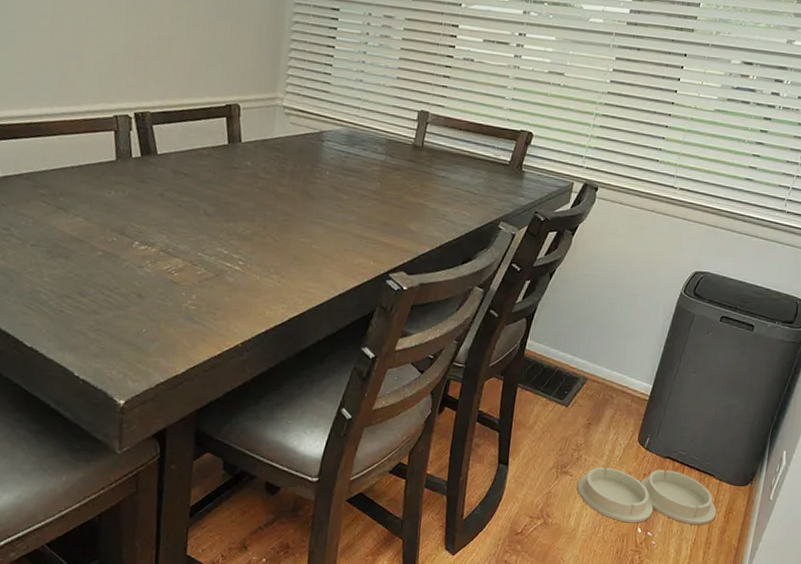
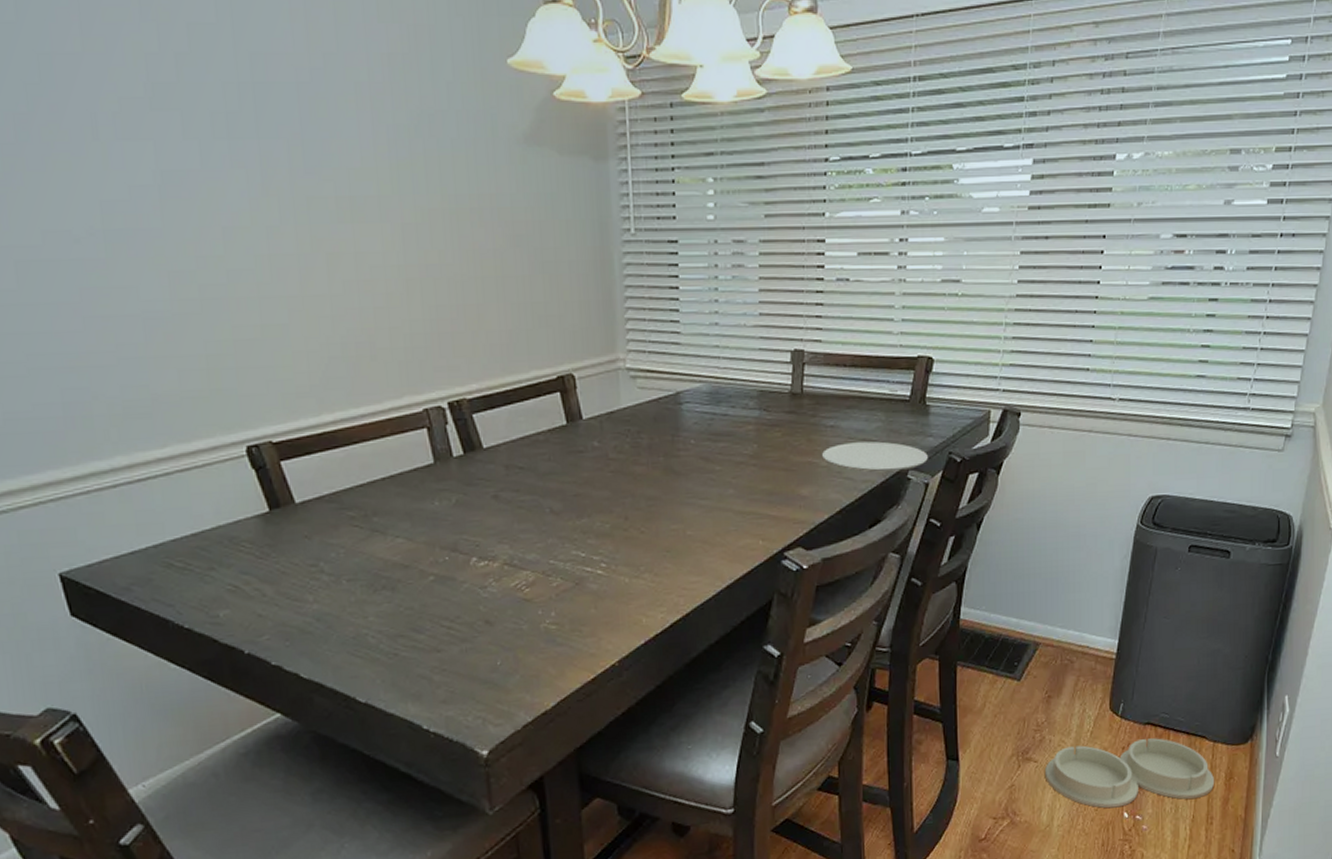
plate: none [432,192,518,222] -> present [822,441,928,473]

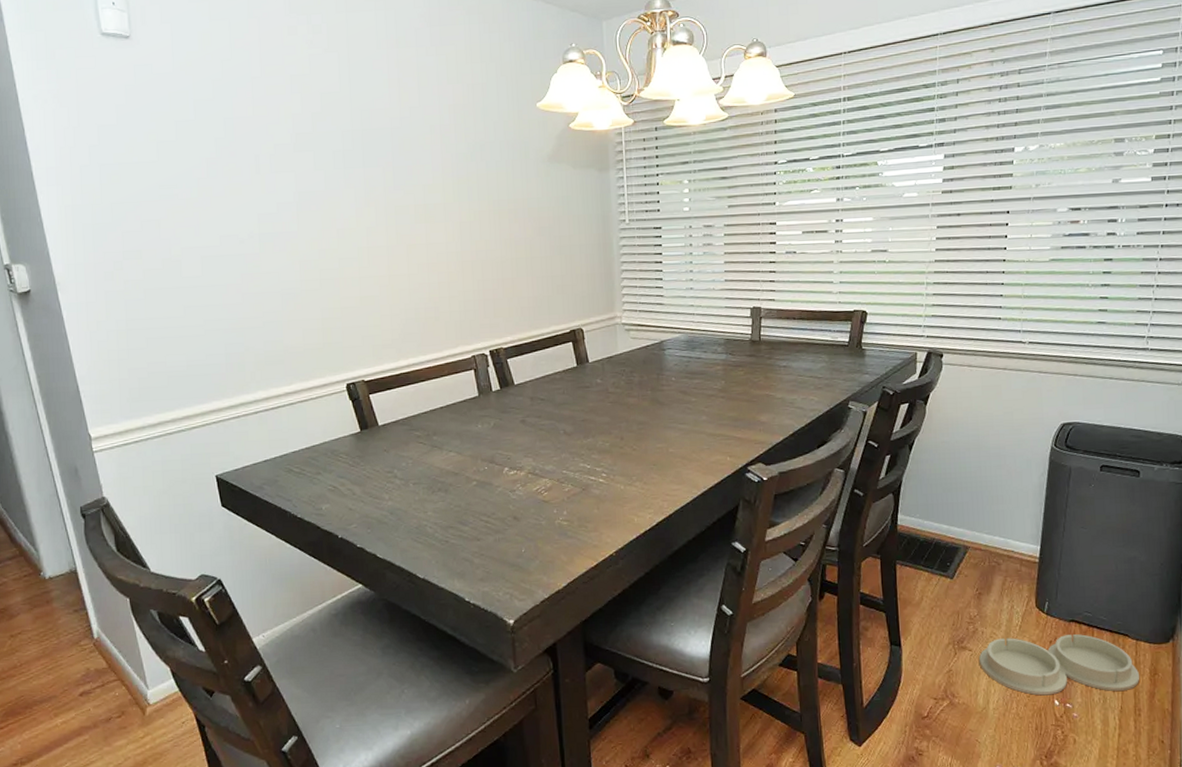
plate: present [822,441,928,473] -> none [777,378,865,403]

